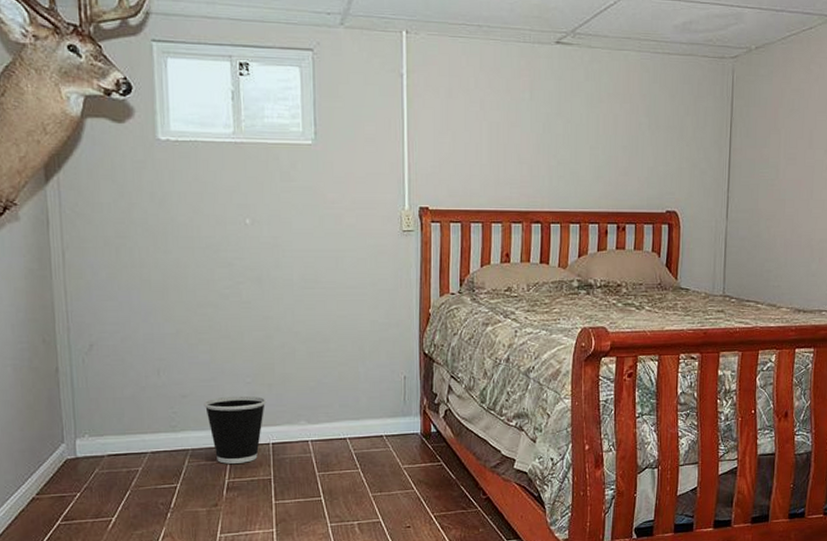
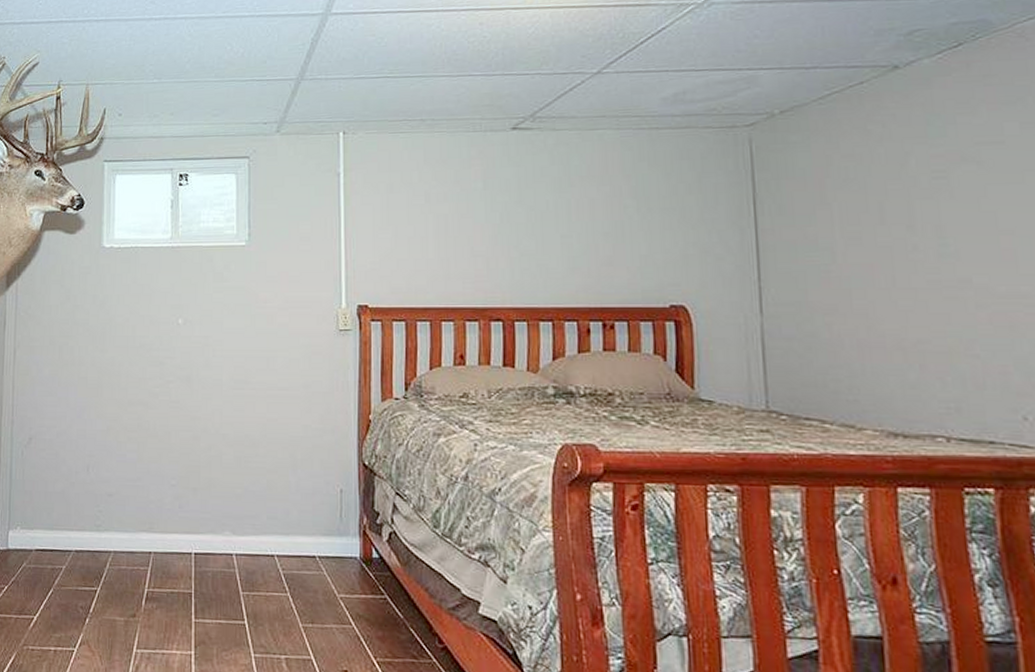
wastebasket: present [204,395,267,464] -> none [128,498,191,572]

